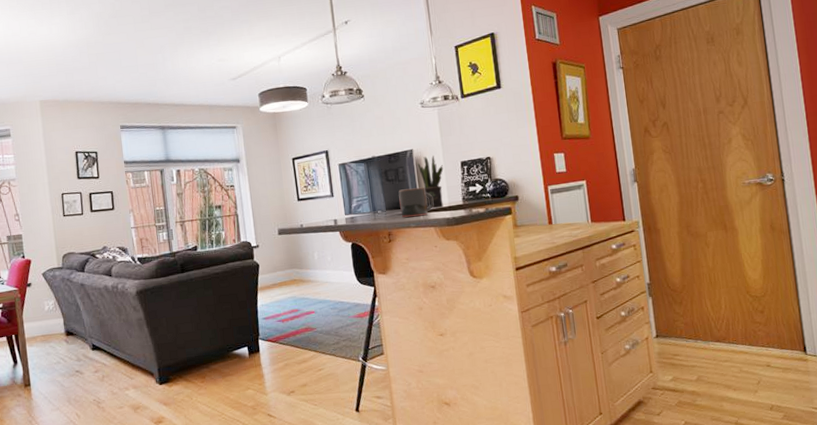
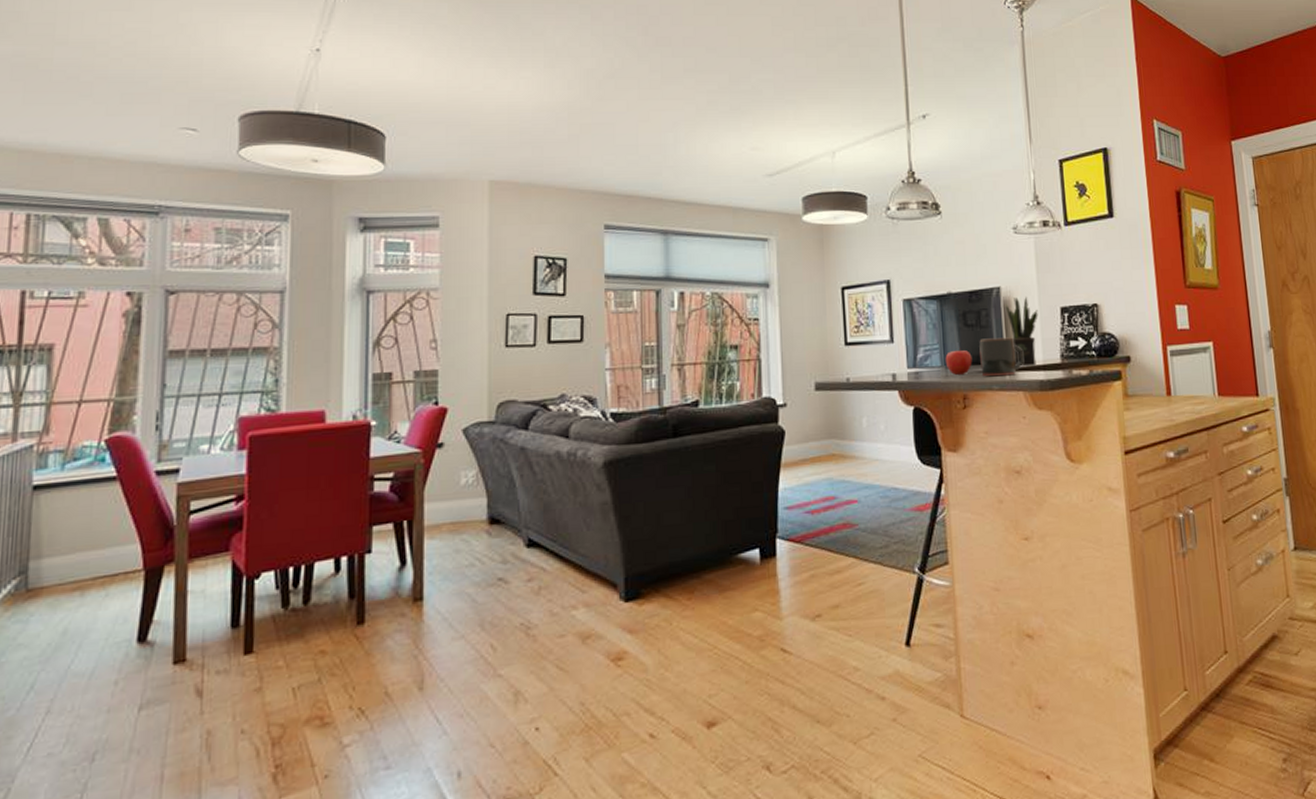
fruit: none [373,197,394,219] -> present [945,348,972,376]

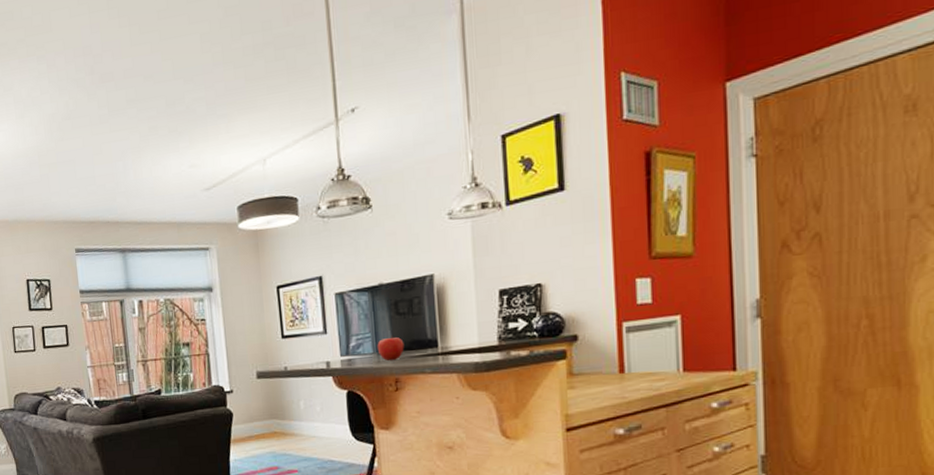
mug: present [979,337,1023,377] -> none [411,322,457,361]
potted plant: present [1005,296,1038,367] -> none [438,281,474,350]

